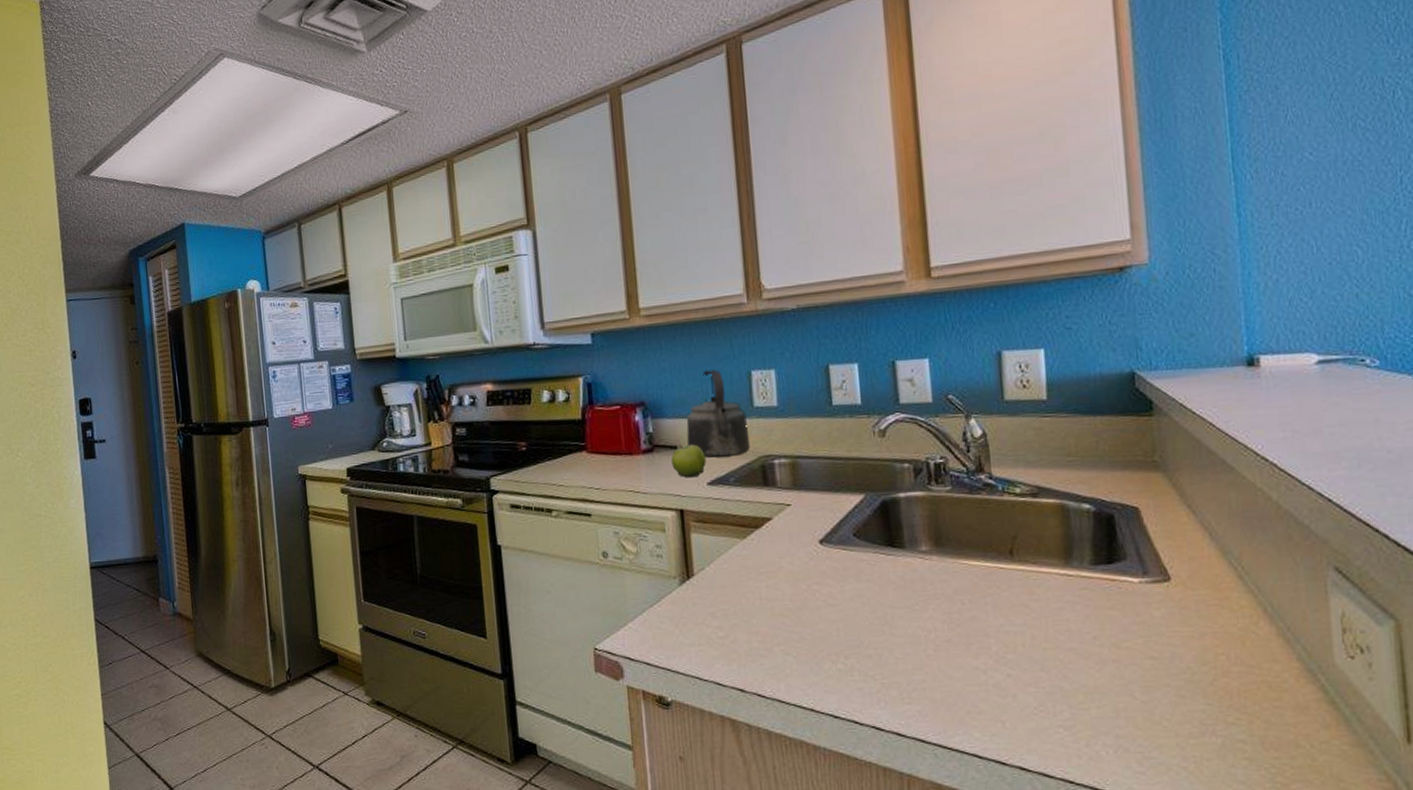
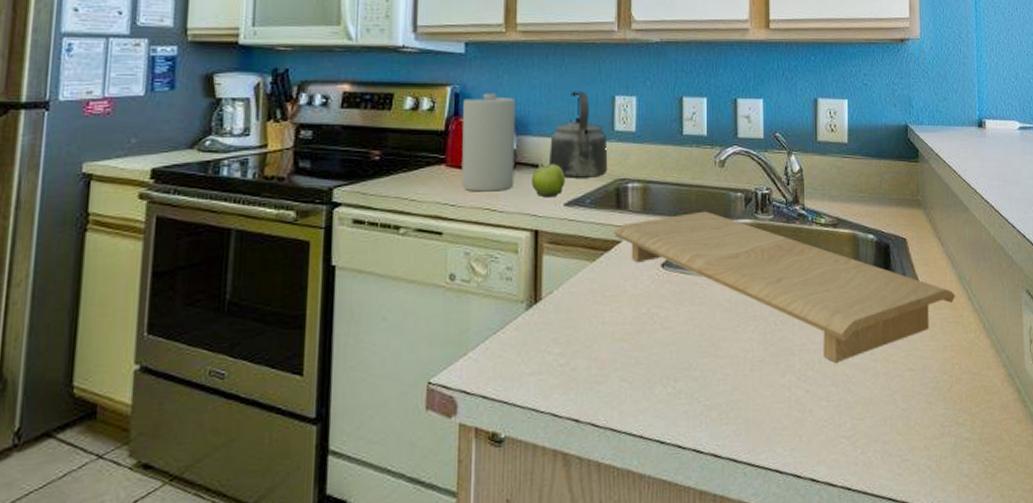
paper towel holder: none [595,379,654,476] -> present [461,93,516,192]
cutting board: none [762,484,1218,646] -> present [613,211,956,363]

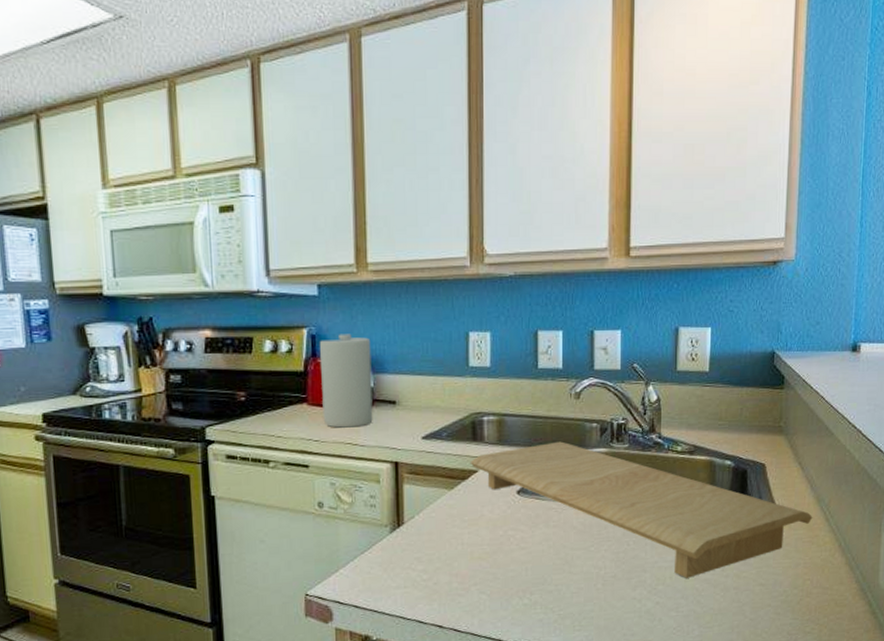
fruit: present [532,164,565,196] -> none [390,400,422,431]
kettle: present [549,92,608,178] -> none [406,329,463,413]

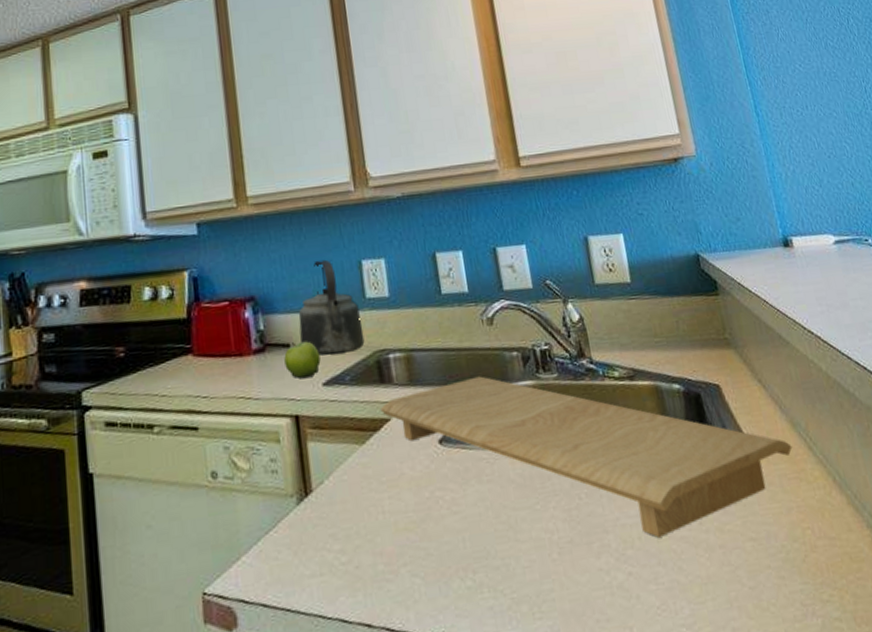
paper towel holder: present [319,333,373,428] -> none [201,272,266,381]
fruit: none [390,400,422,431] -> present [284,341,321,378]
kettle: none [406,329,463,413] -> present [299,260,365,355]

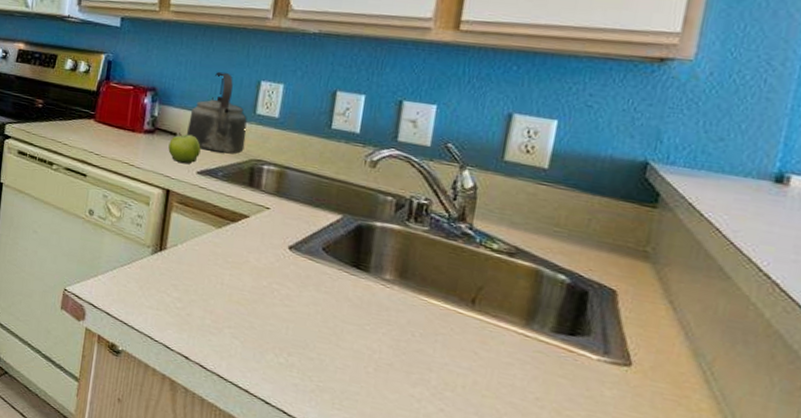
cutting board: present [380,376,793,538] -> none [242,201,684,398]

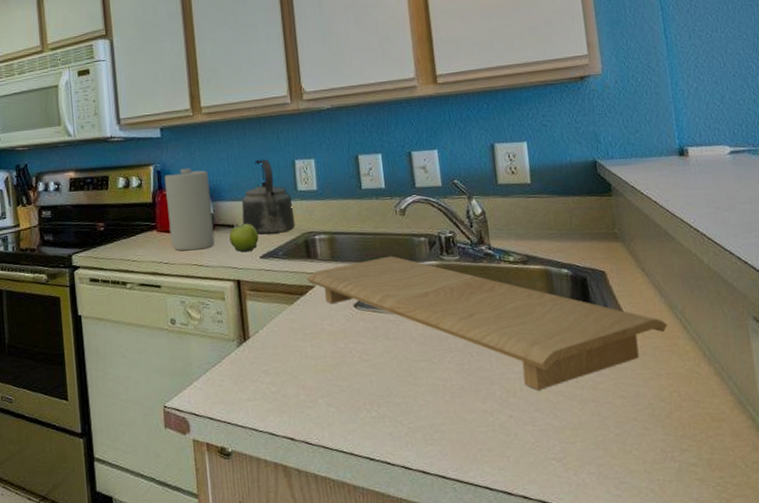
paper towel holder: none [106,63,162,150] -> present [164,168,215,251]
cutting board: none [242,201,684,398] -> present [306,256,668,390]

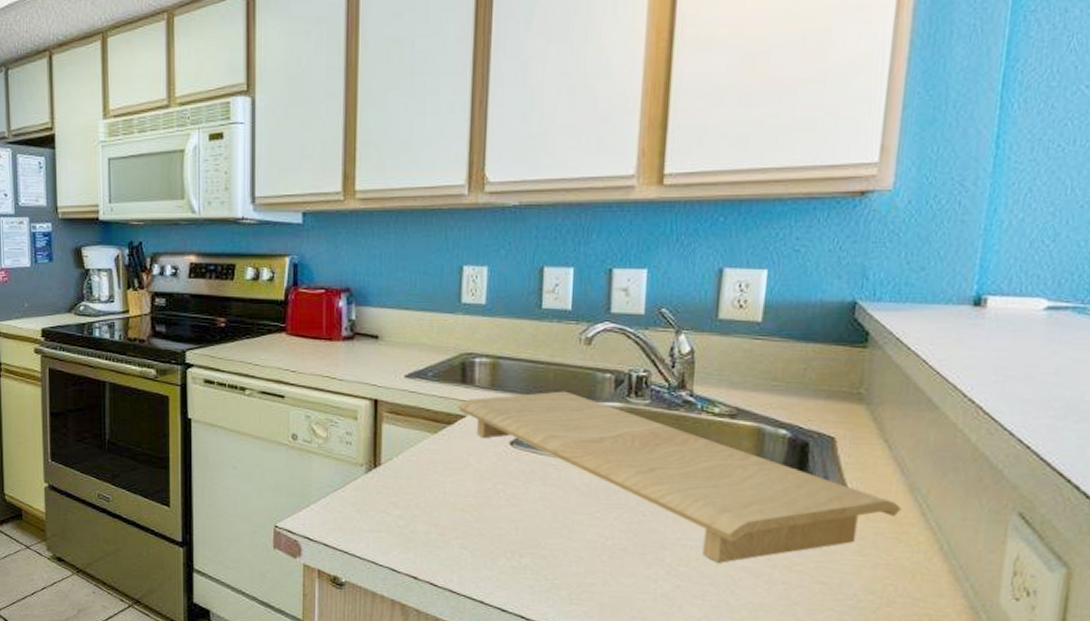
paper towel holder: present [164,168,215,251] -> none [301,263,355,360]
fruit: present [229,223,259,252] -> none [371,335,406,368]
kettle: present [241,160,296,235] -> none [390,262,453,351]

